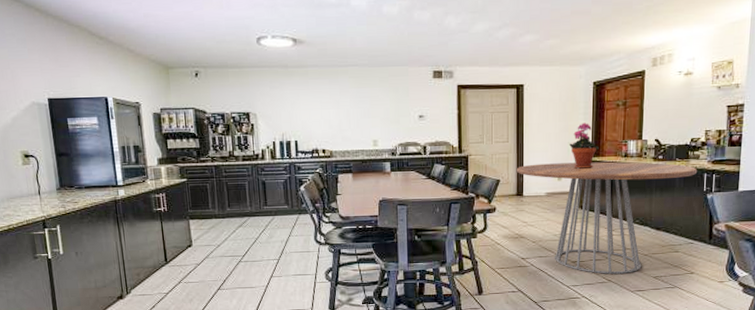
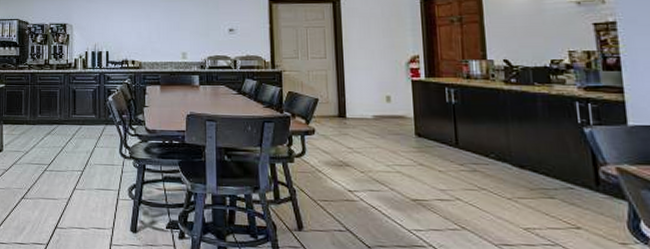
dining table: present [516,162,698,274] -> none [336,83,566,221]
potted plant: present [569,123,599,169] -> none [397,40,433,90]

